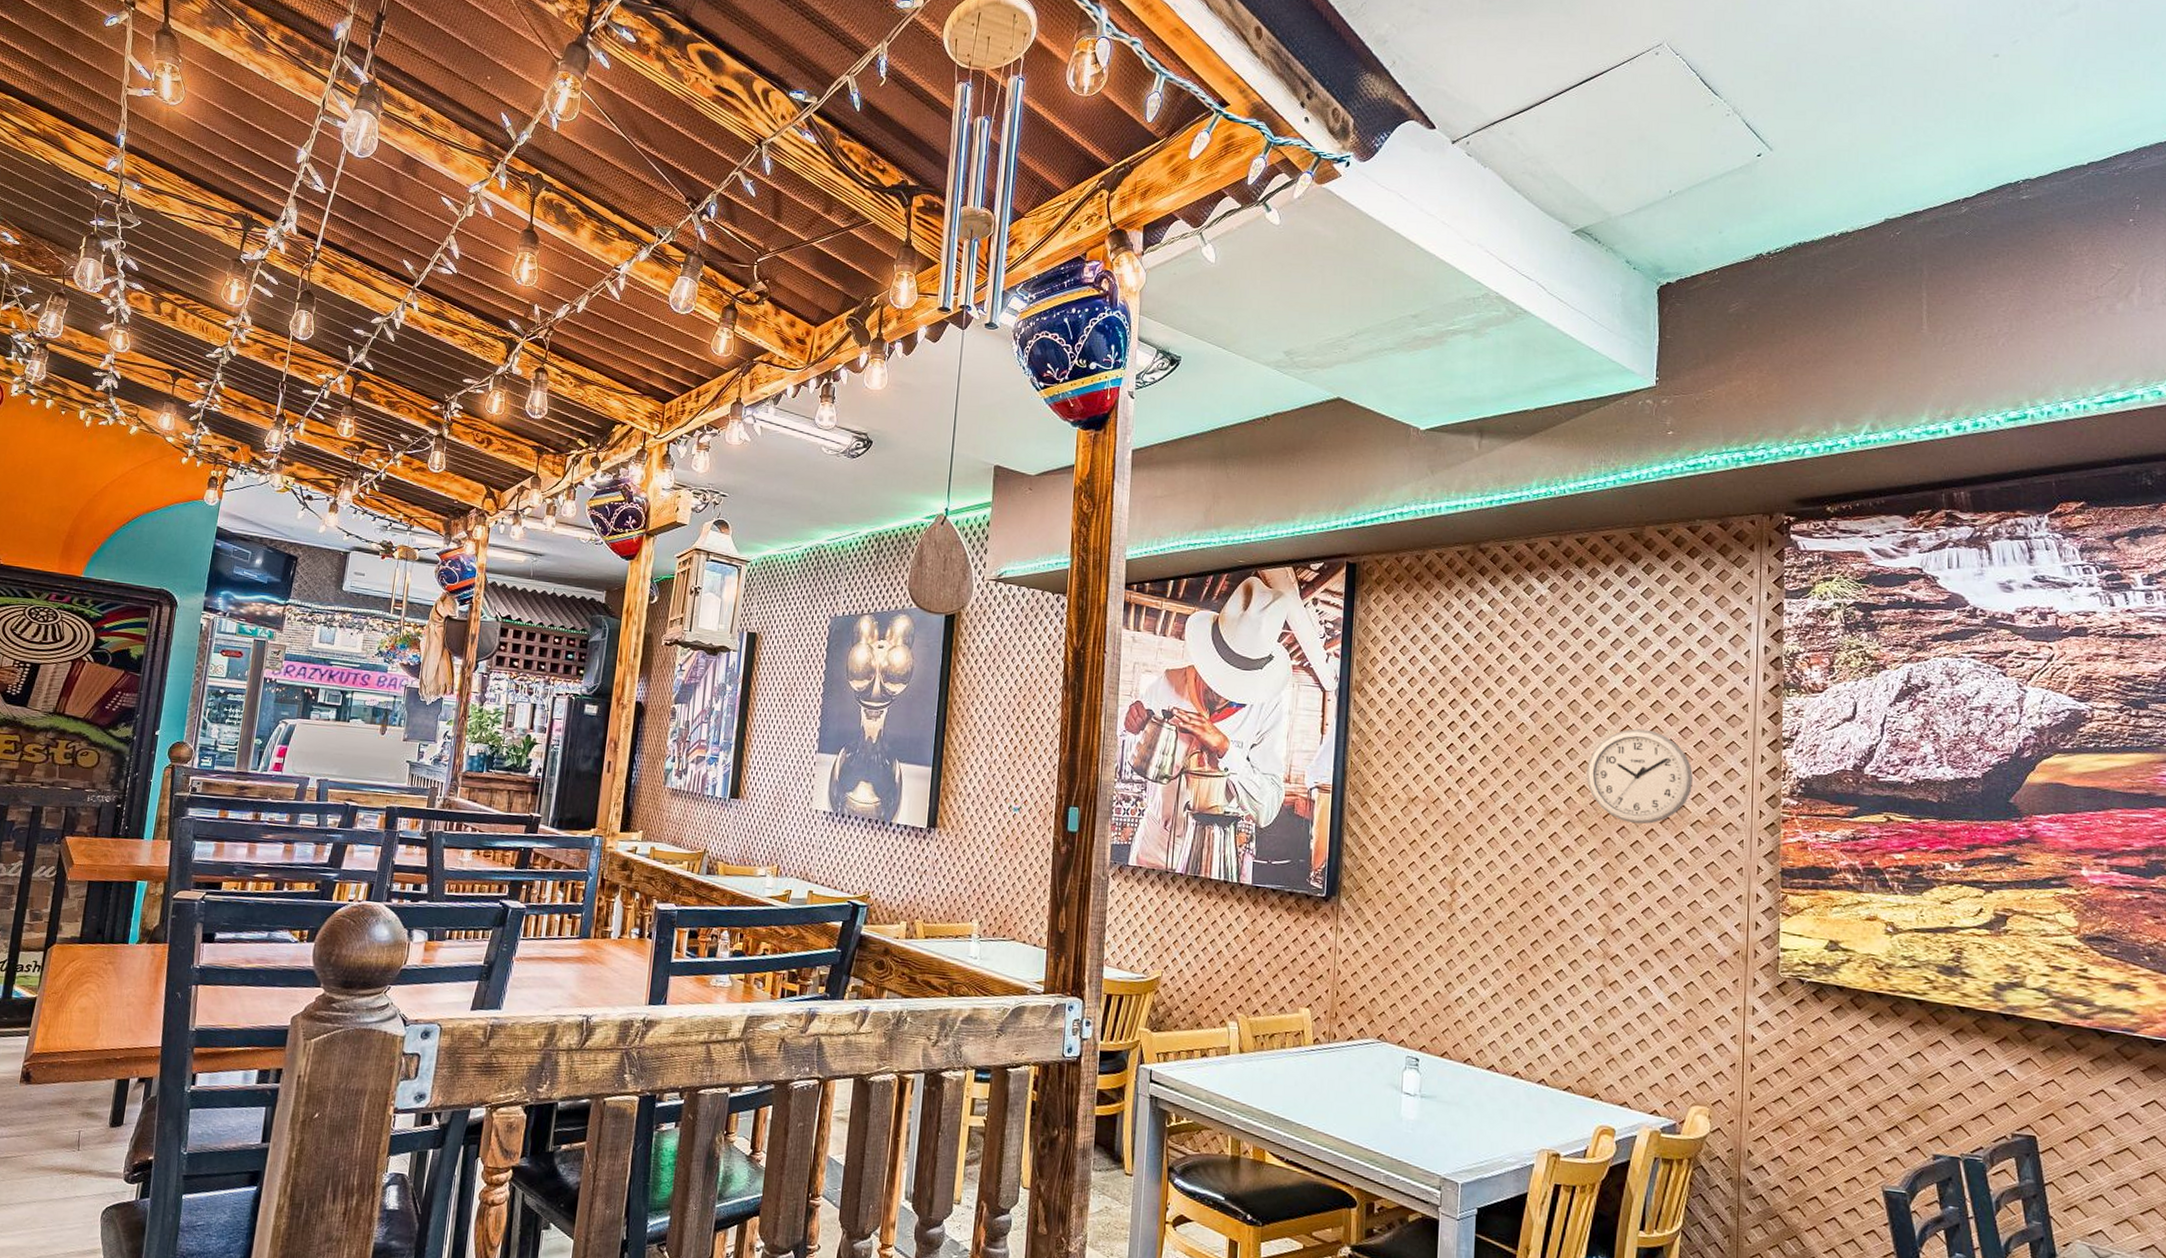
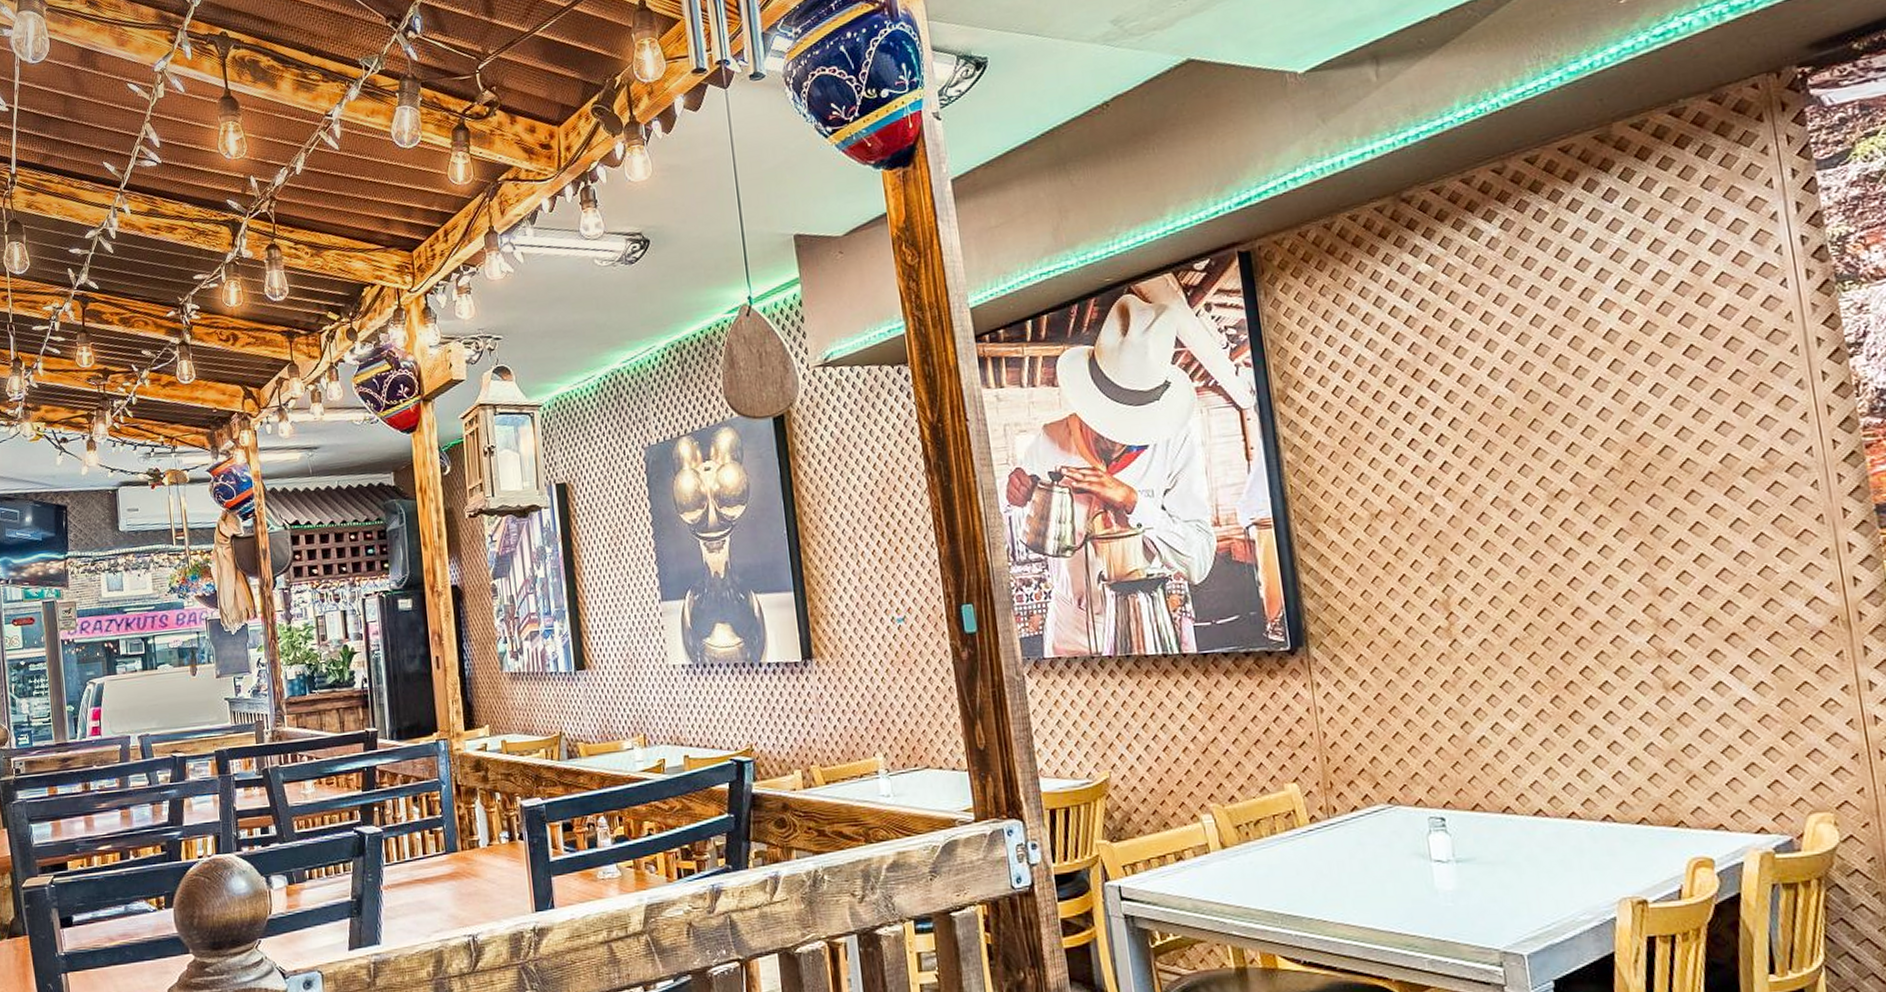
wall clock: present [1586,728,1694,825] -> none [1591,370,1737,489]

